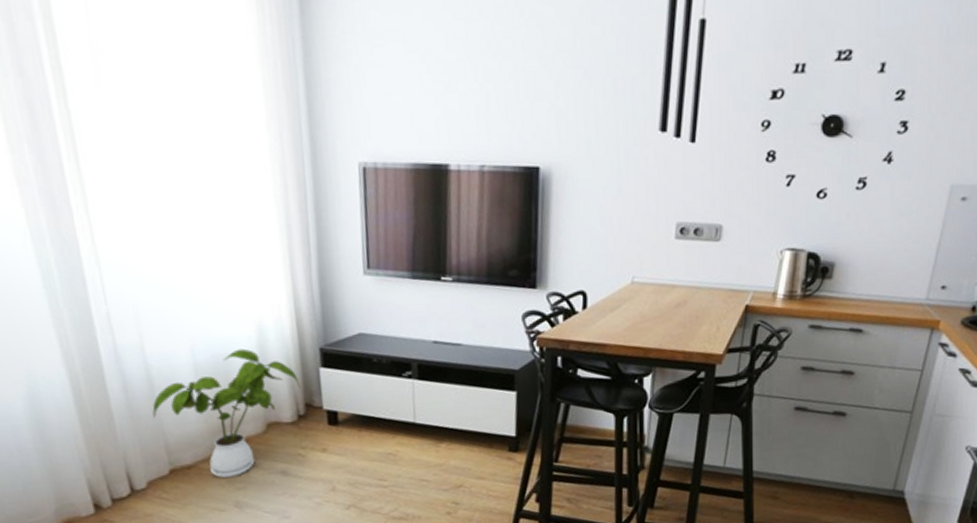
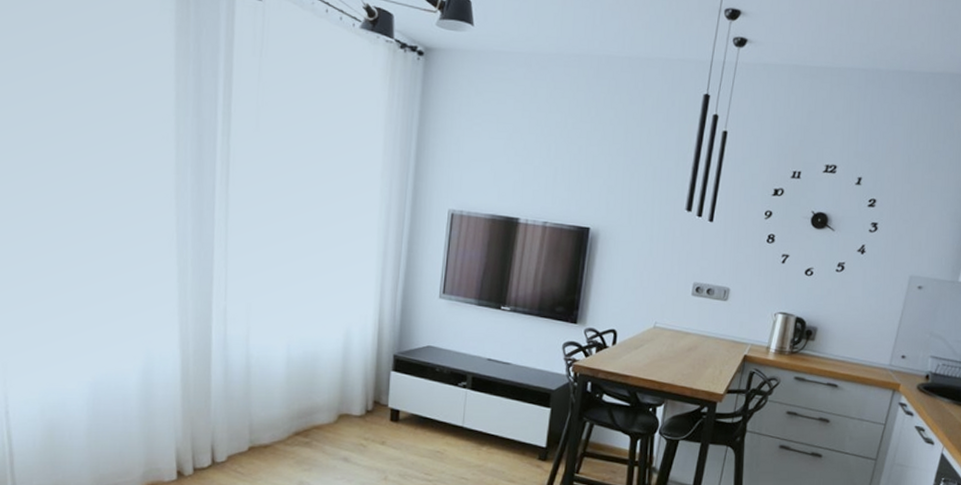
house plant: present [152,348,301,478] -> none [245,348,373,459]

